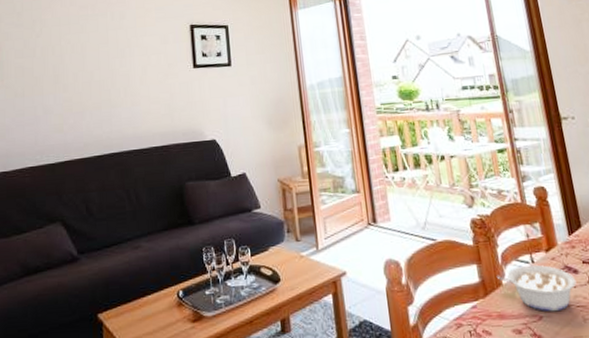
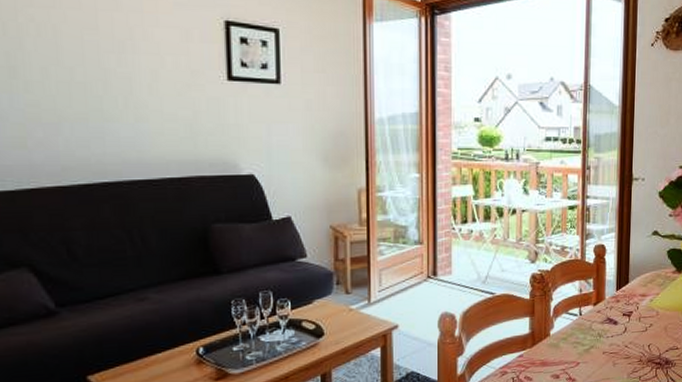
legume: present [497,264,577,312] -> none [547,317,614,359]

